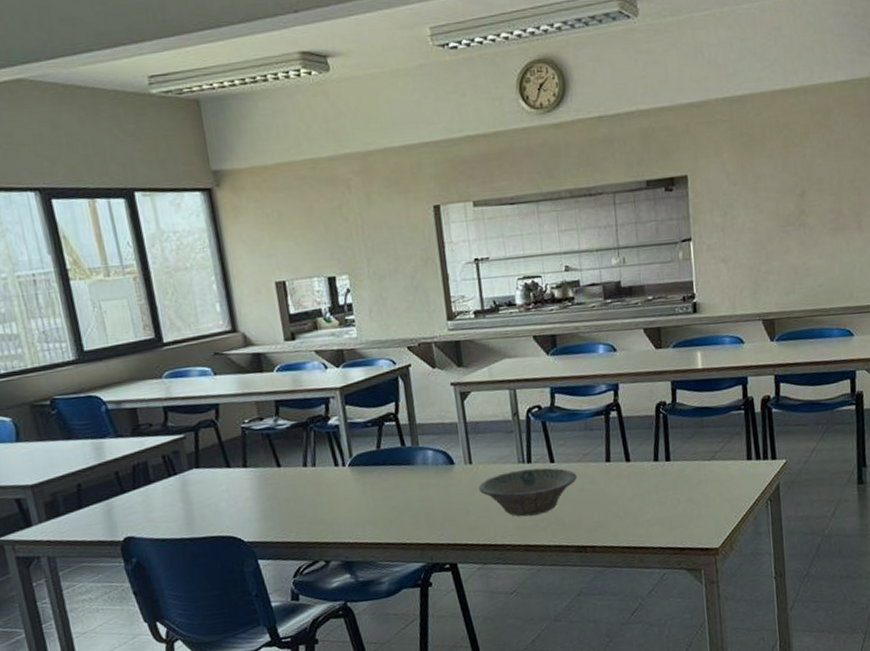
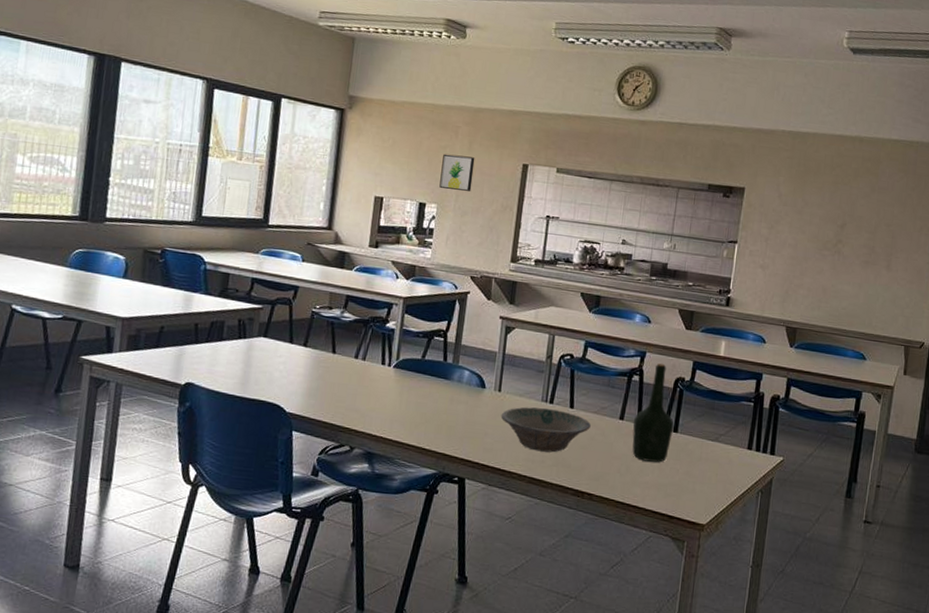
wall art: none [340,211,383,255] -> present [439,153,475,191]
bottle: none [620,392,666,499] -> present [632,363,674,463]

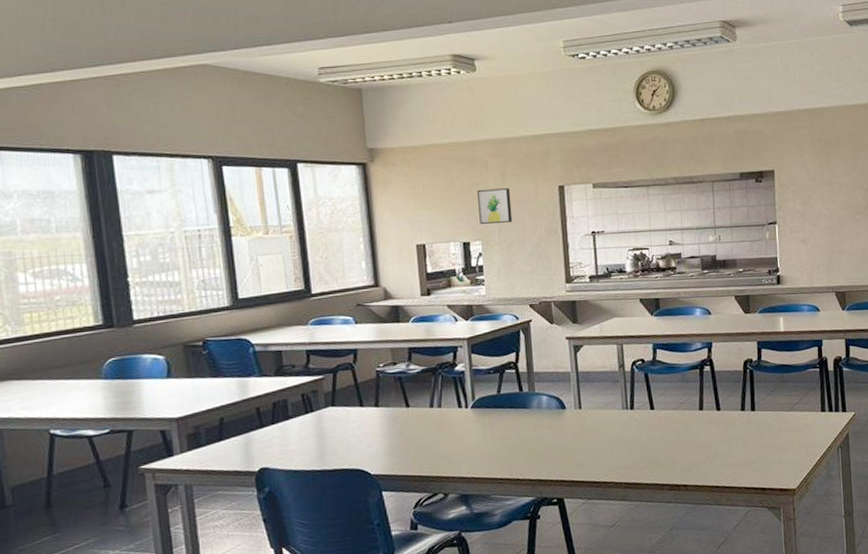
bowl: present [501,407,591,453] -> none [586,414,674,457]
bottle: present [632,363,674,463] -> none [712,350,751,444]

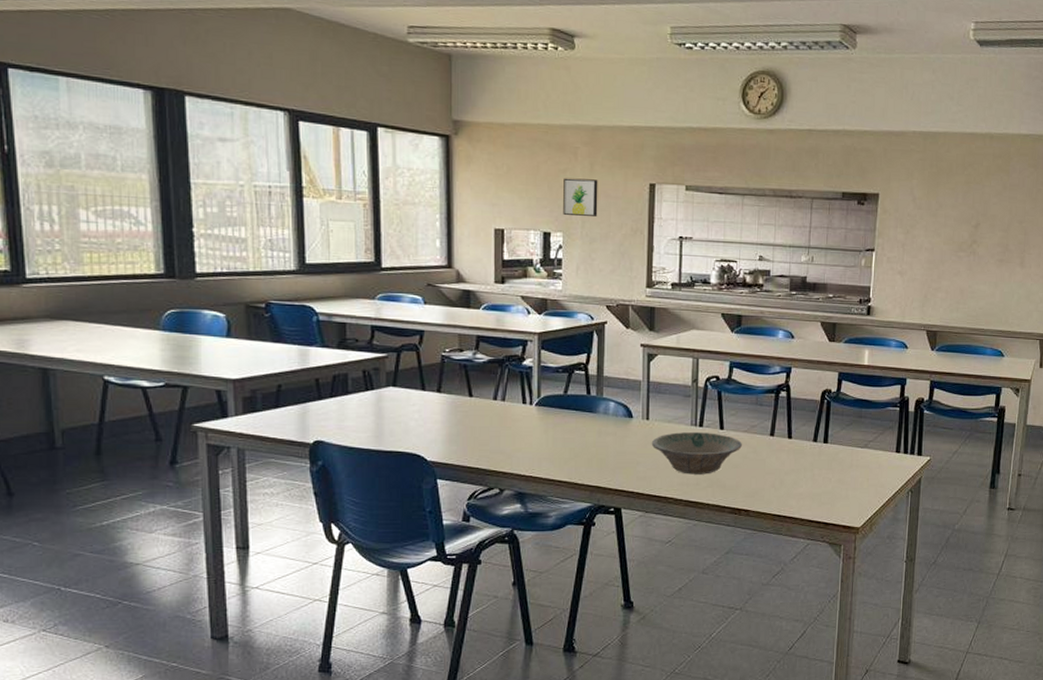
bowl: none [586,414,674,457] -> present [651,431,742,475]

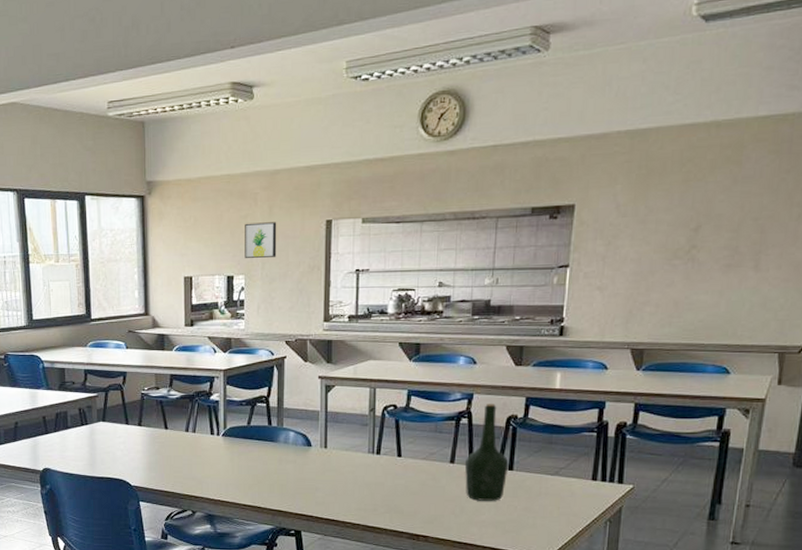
bowl: present [651,431,742,475] -> none [329,459,420,501]
bottle: none [783,378,824,474] -> present [464,404,509,501]

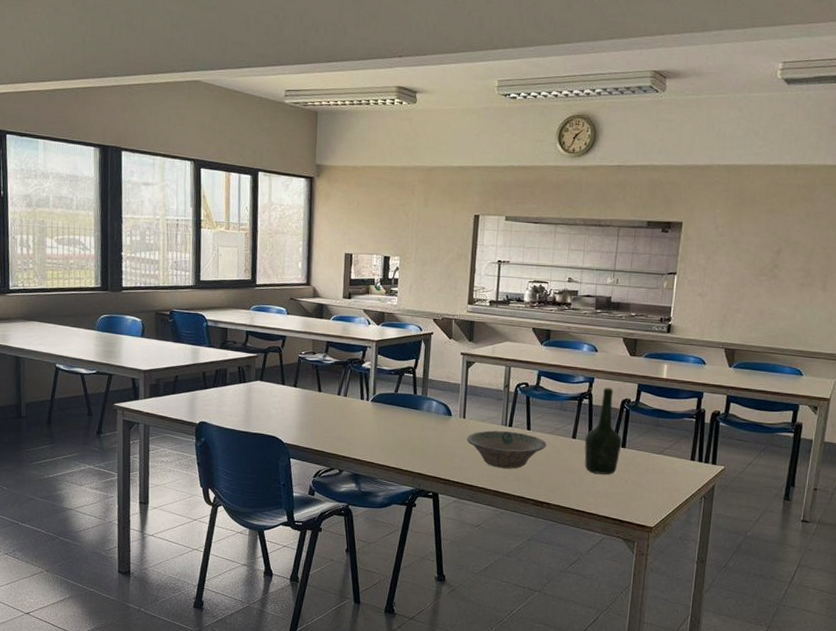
wall art: present [245,222,277,258] -> none [401,211,431,243]
bowl: none [329,459,420,501] -> present [466,430,546,469]

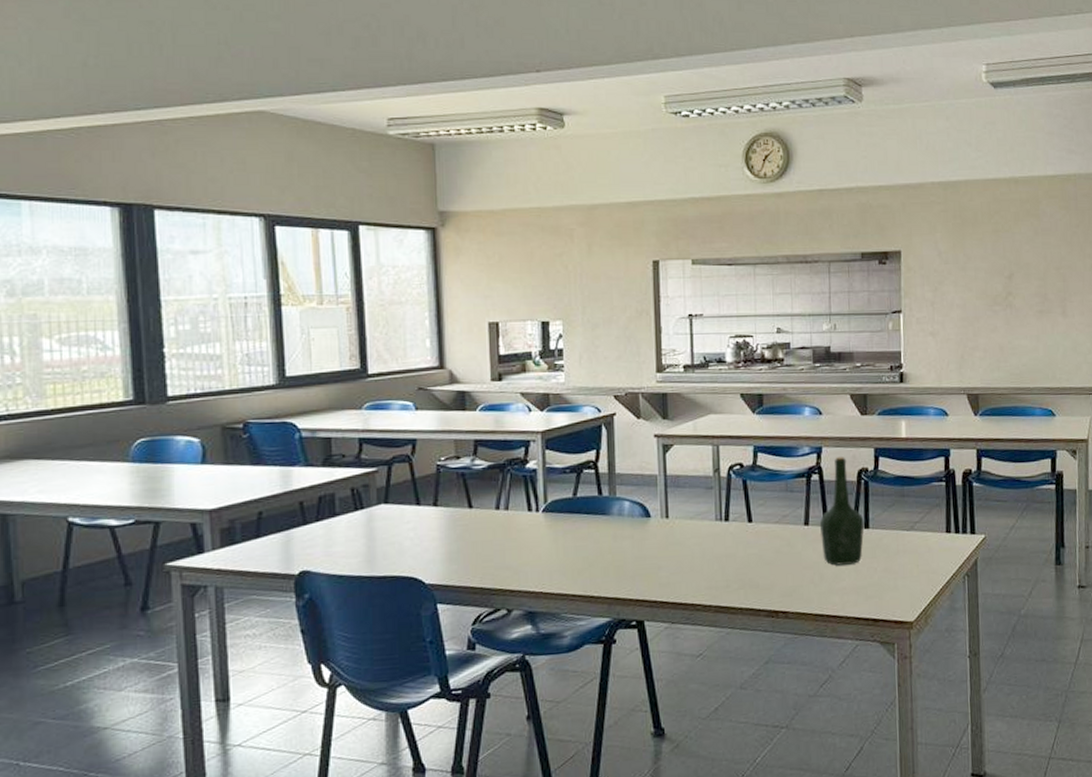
bowl: present [466,430,546,469] -> none [673,527,774,576]

